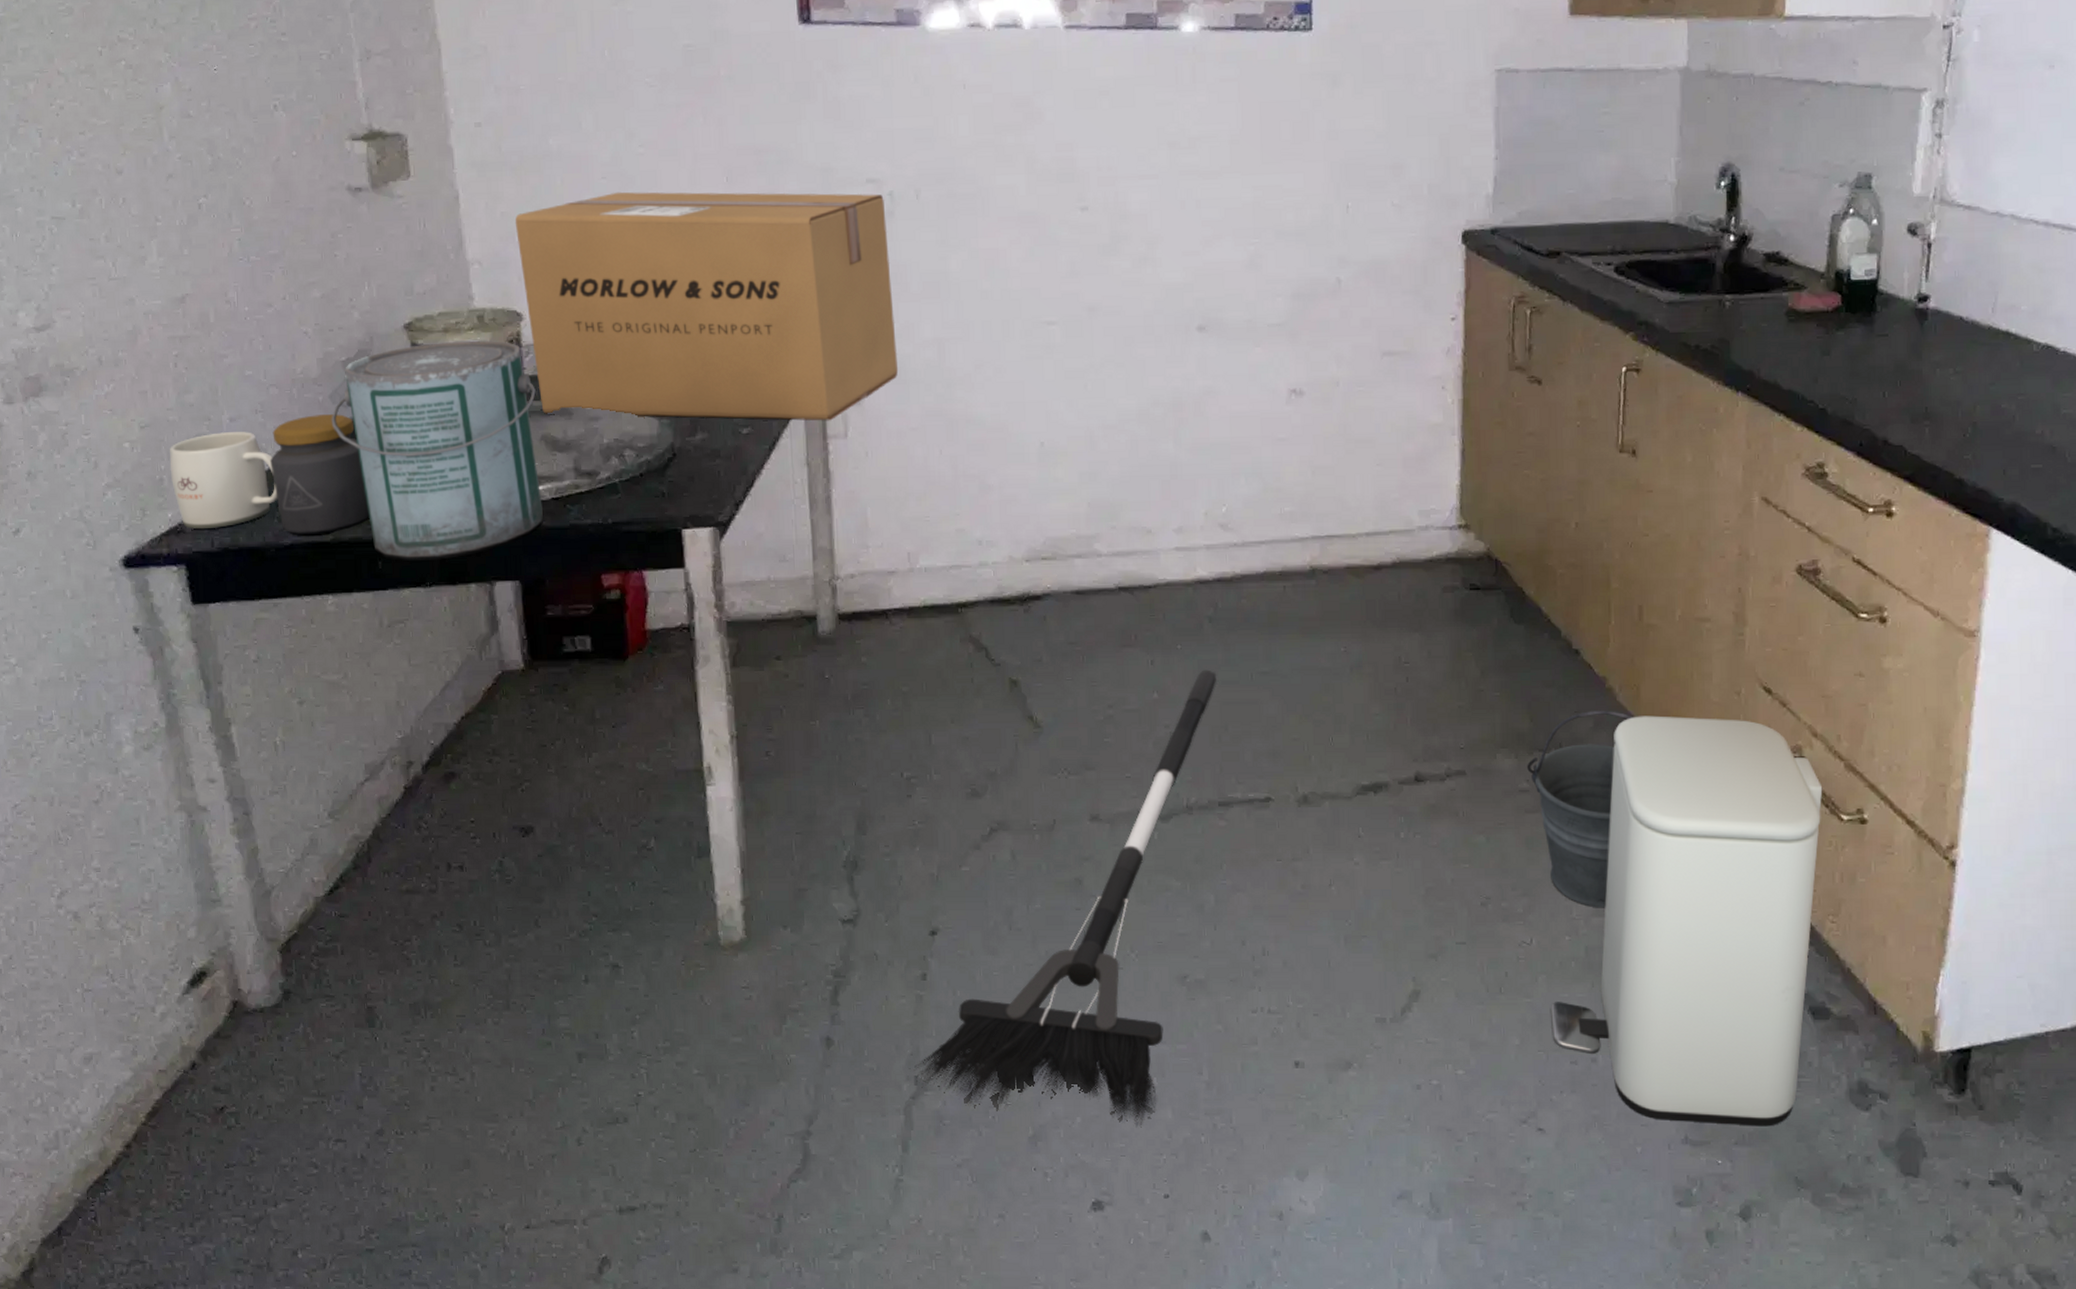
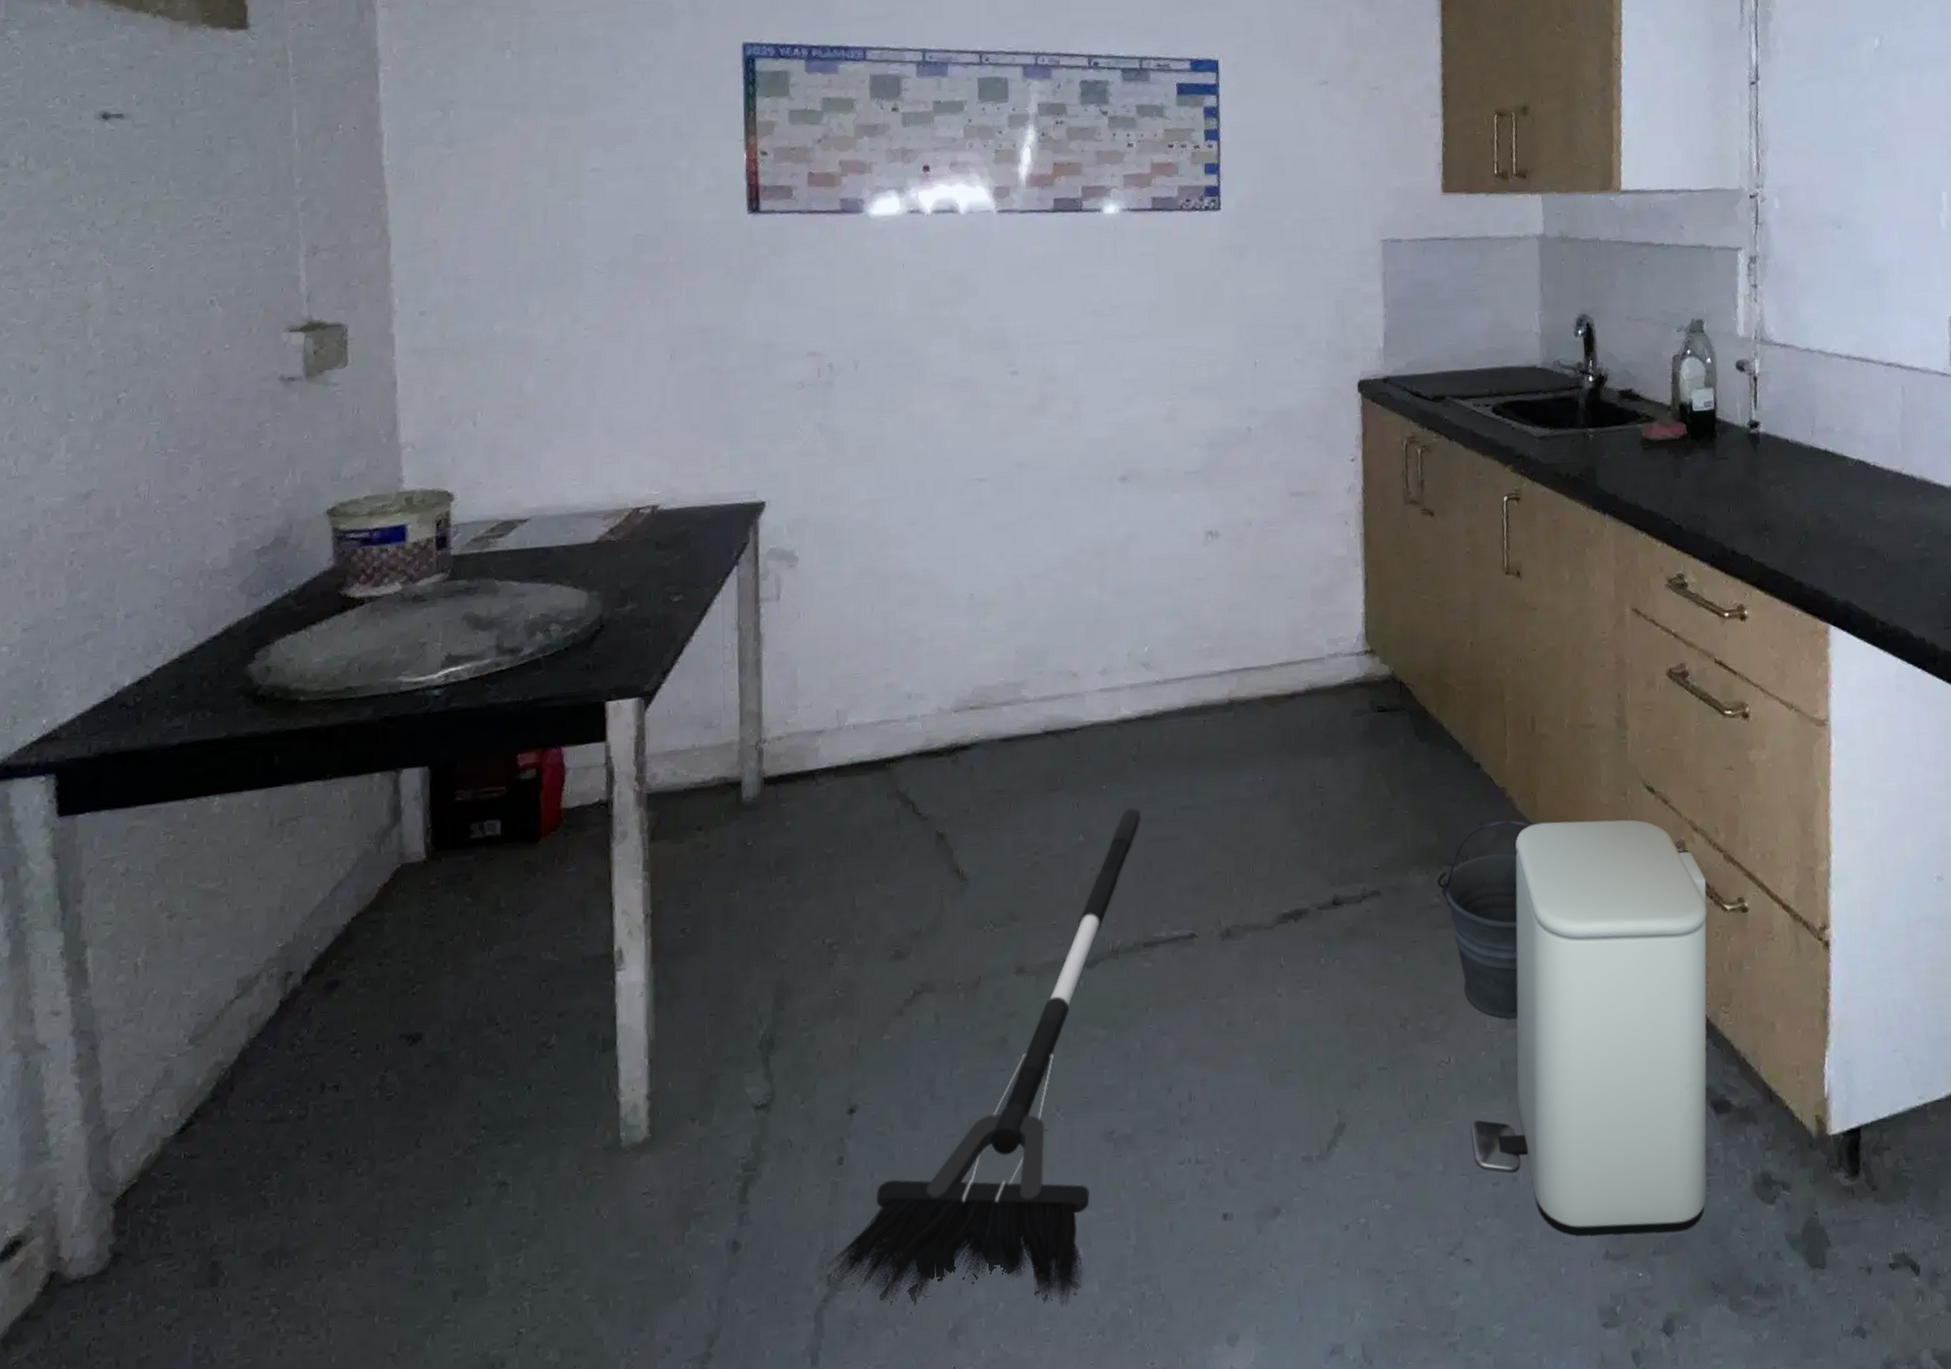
mug: present [169,432,278,530] -> none [50,628,170,735]
jar: present [270,414,371,536] -> none [165,604,271,734]
paint can: present [331,340,543,562] -> none [238,521,461,754]
box: present [514,191,899,422] -> none [452,366,833,594]

